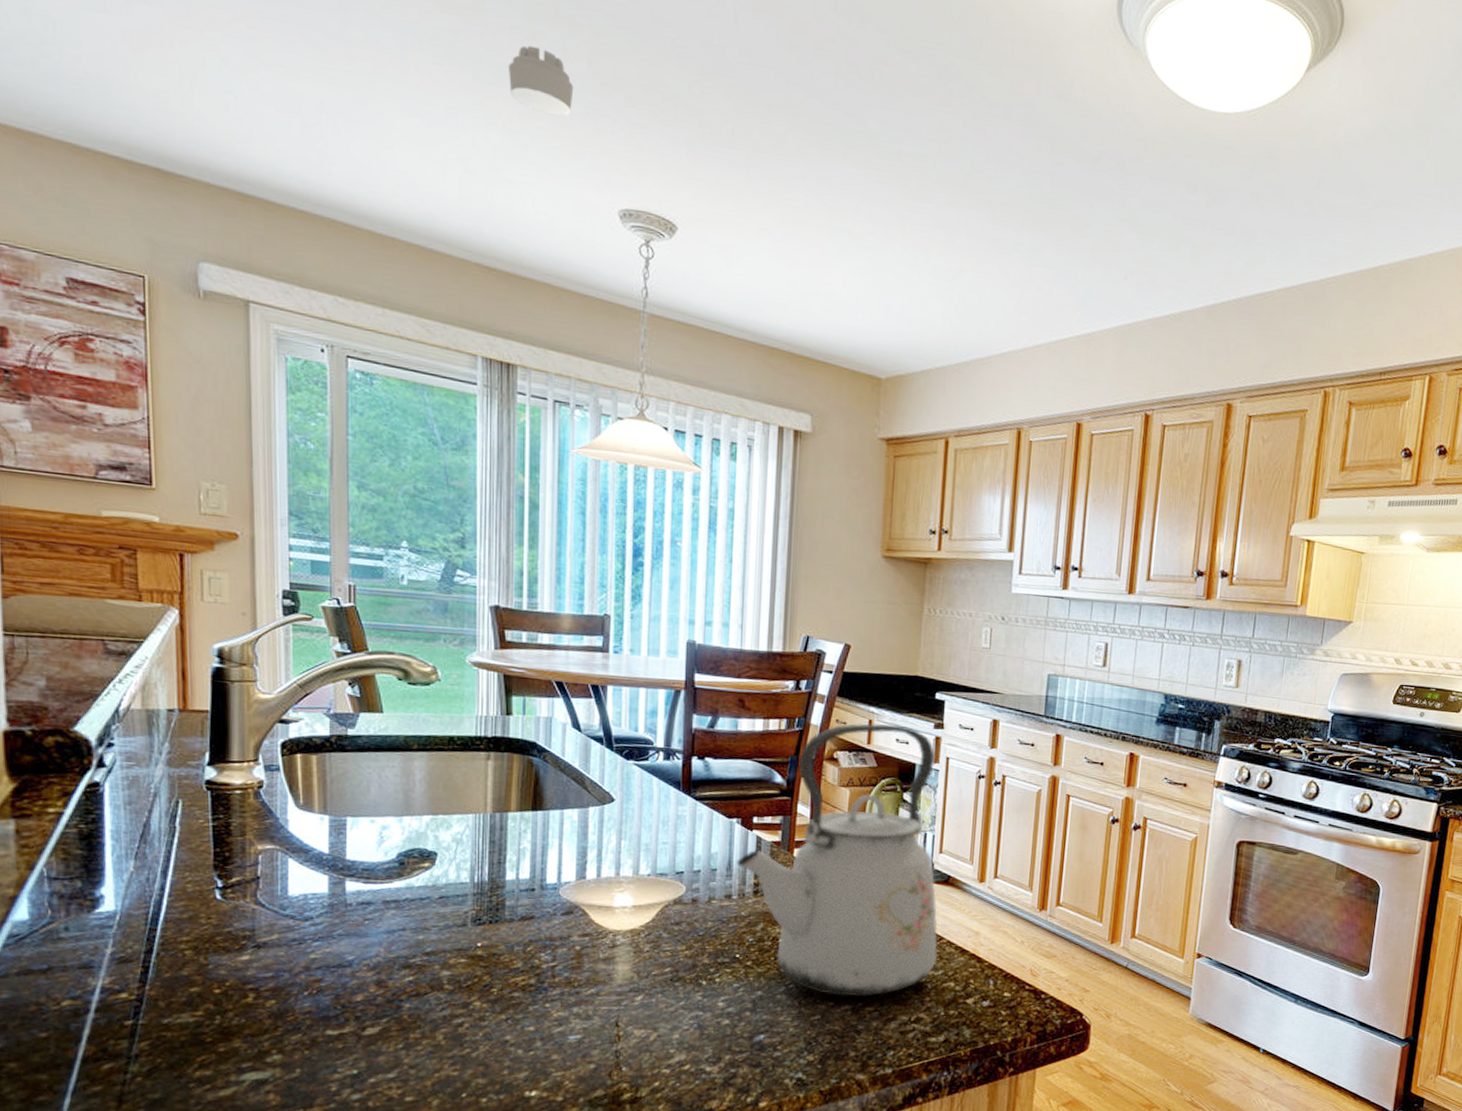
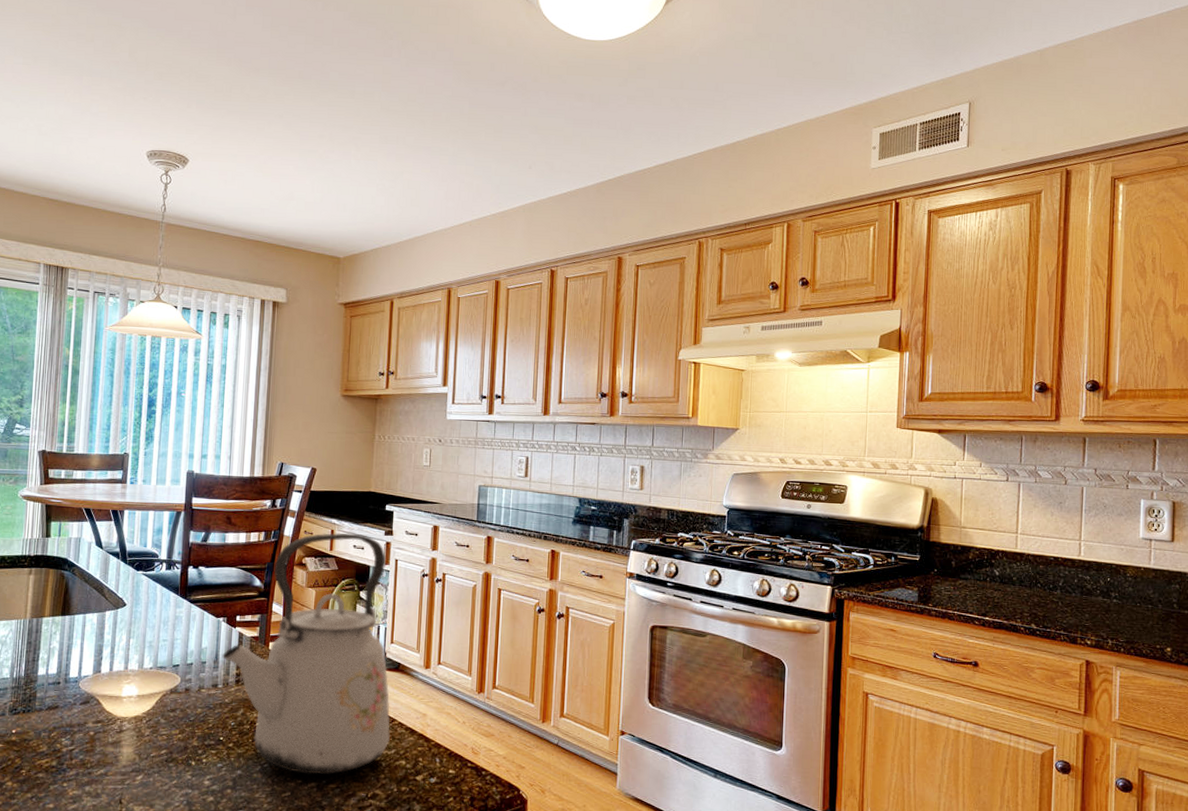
smoke detector: present [509,45,574,117] -> none [73,45,119,91]

